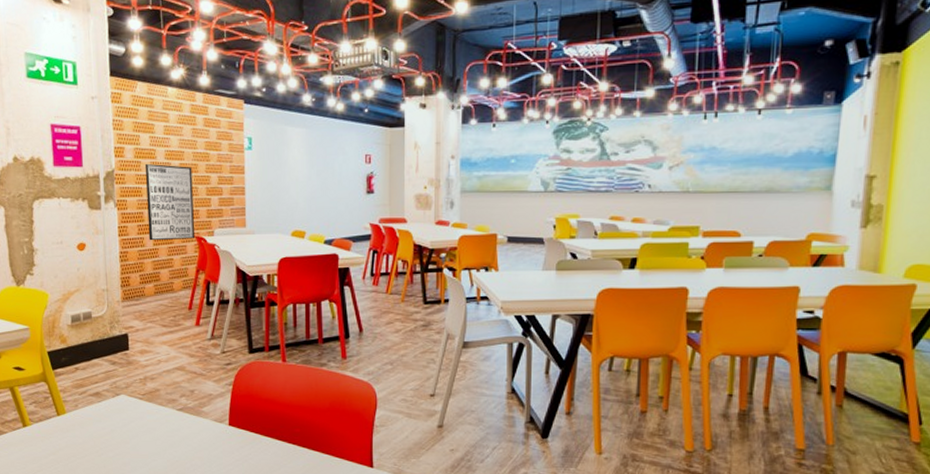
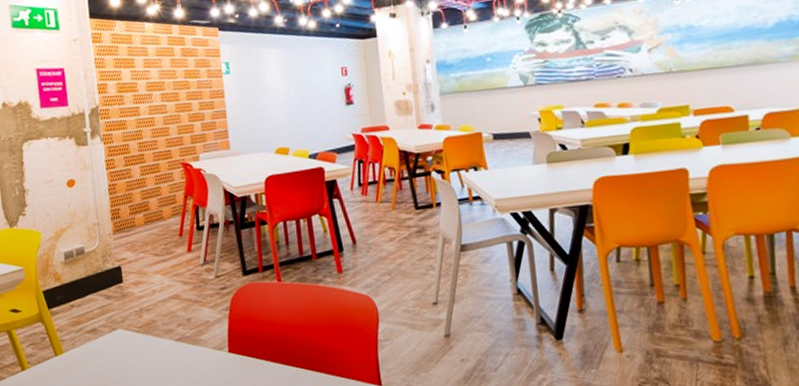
wall art: present [145,163,194,241] -> none [127,95,180,171]

